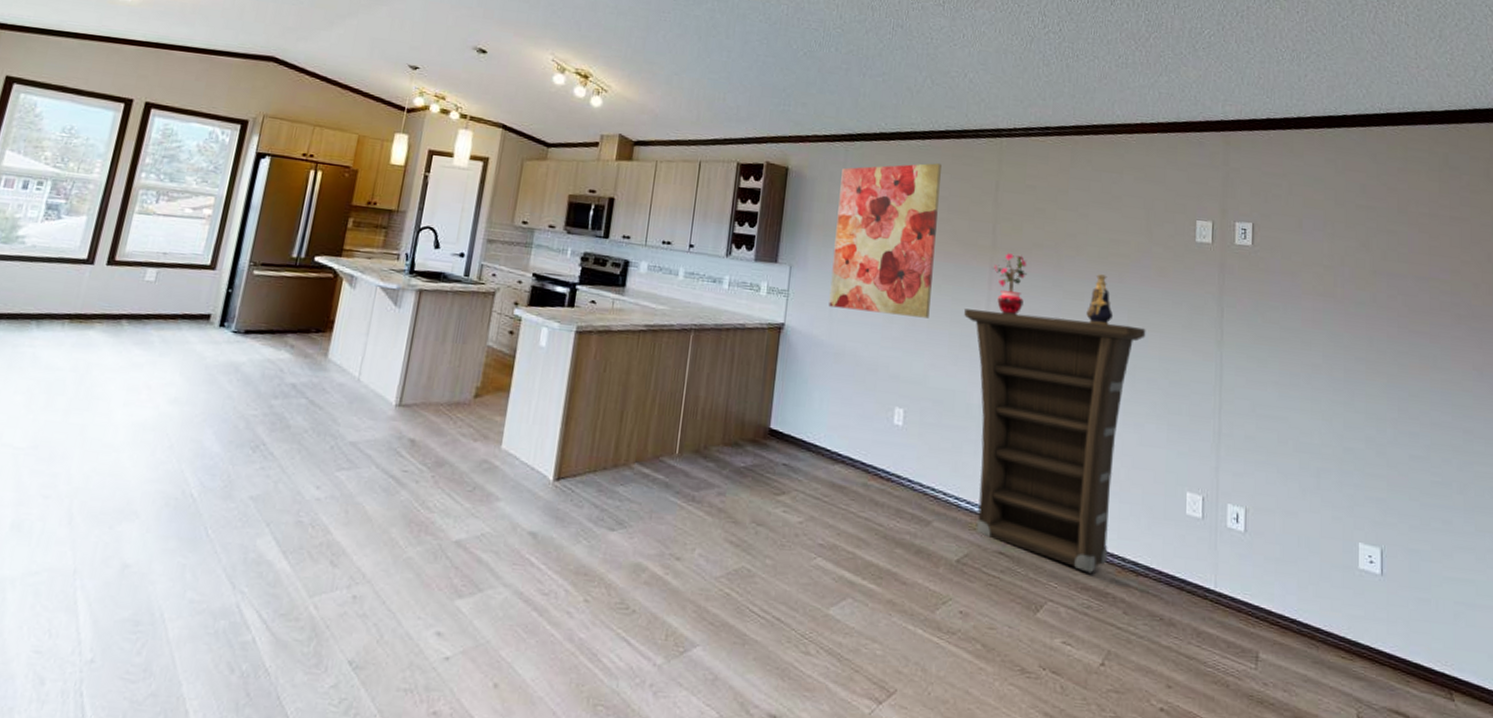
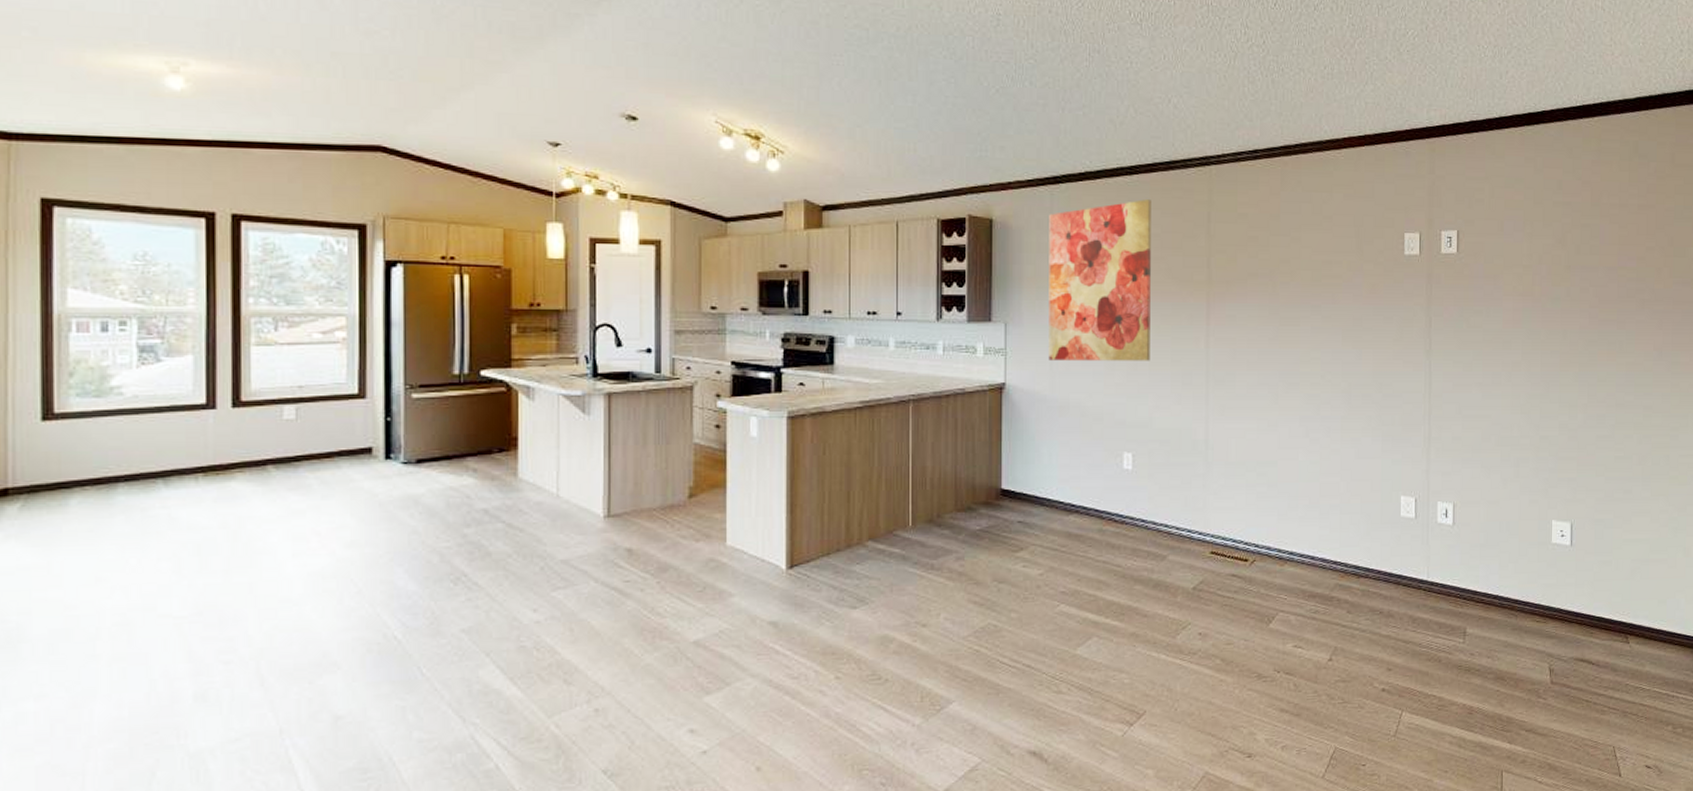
cabinet: present [964,309,1146,573] -> none [1185,345,1360,582]
potted plant: present [992,253,1027,315] -> none [1210,286,1243,347]
decorative vase: present [1086,274,1114,325] -> none [1303,297,1329,348]

